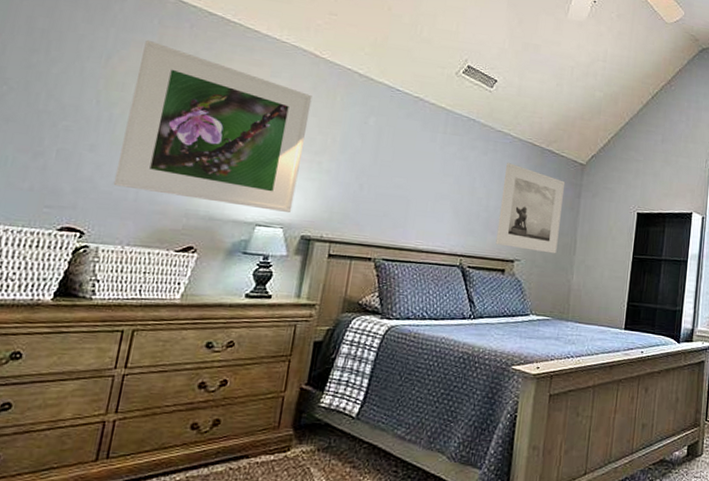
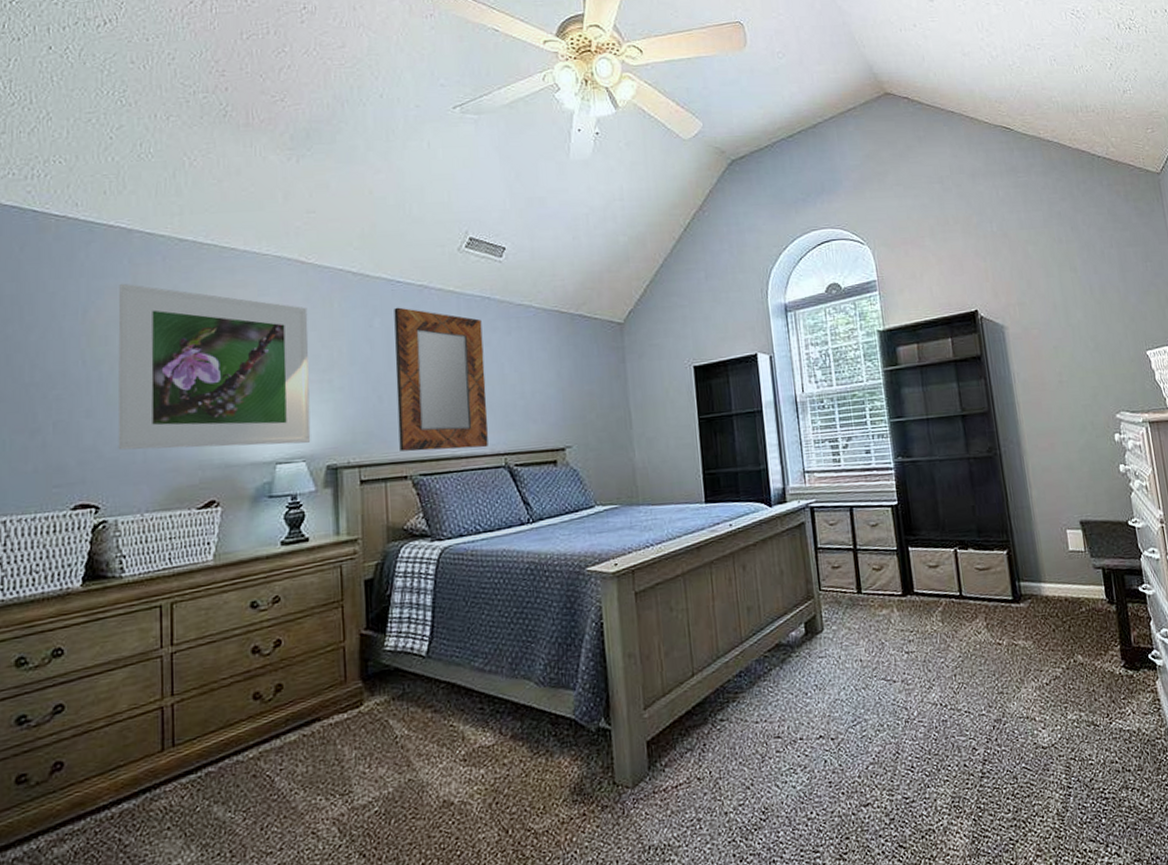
home mirror: none [369,111,464,247] -> present [394,307,488,452]
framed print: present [495,163,566,254] -> none [535,338,611,434]

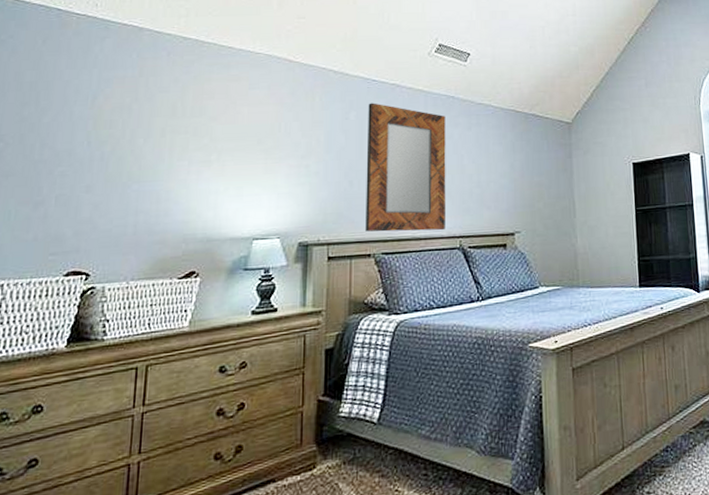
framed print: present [117,283,311,450] -> none [111,74,292,223]

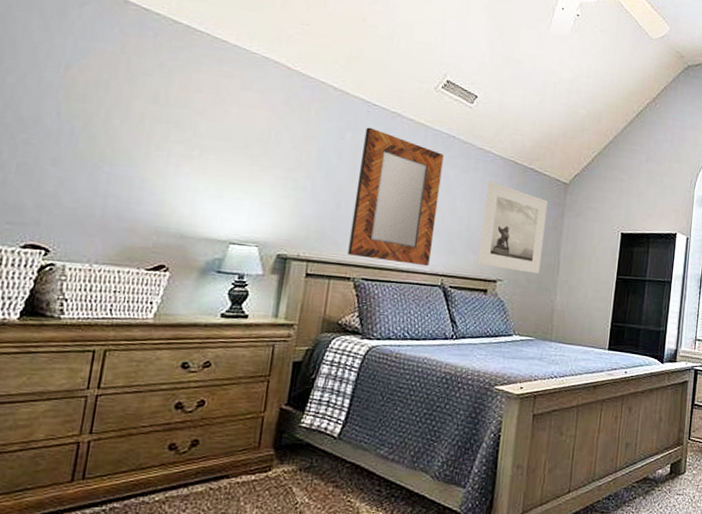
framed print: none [491,134,556,220] -> present [477,181,549,274]

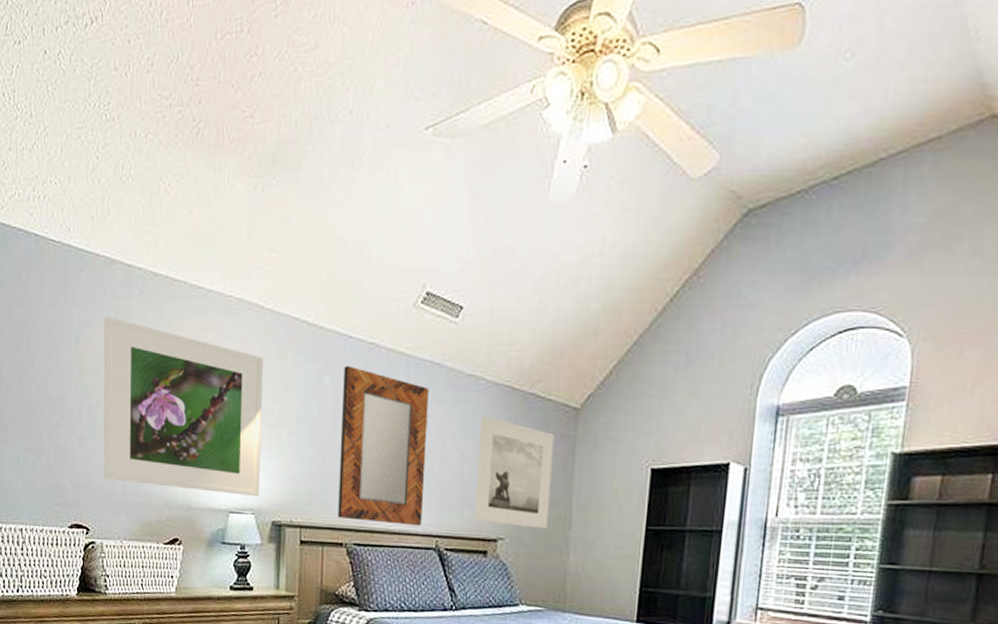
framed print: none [78,48,286,232] -> present [103,315,264,497]

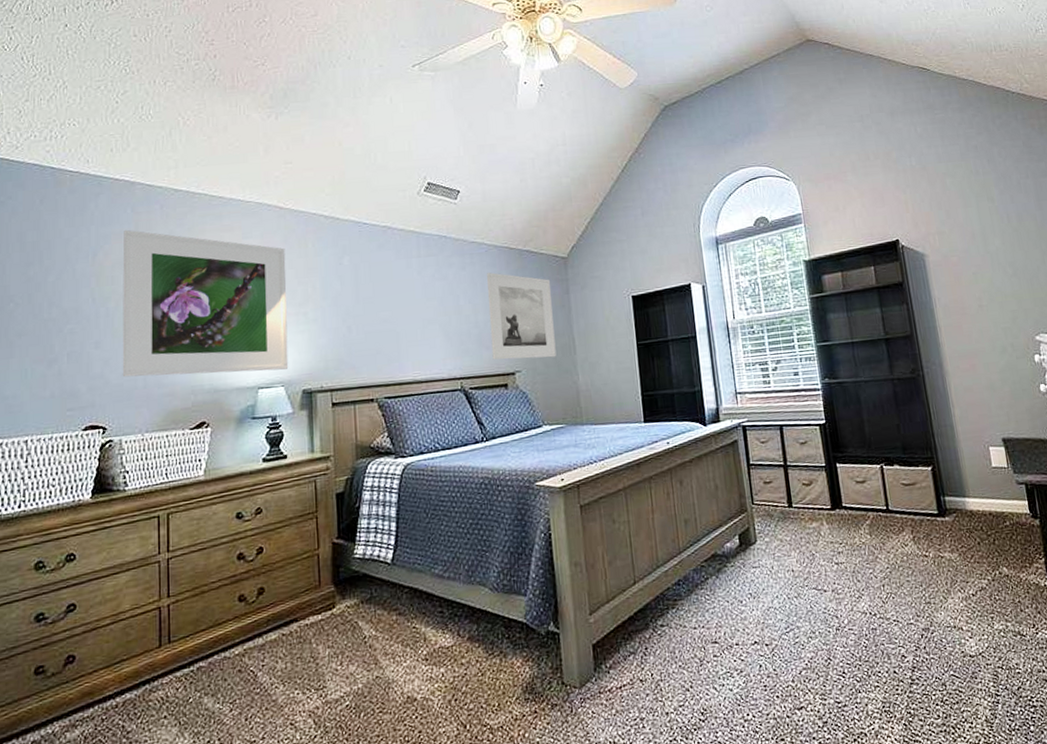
home mirror: present [338,365,429,527] -> none [361,246,446,377]

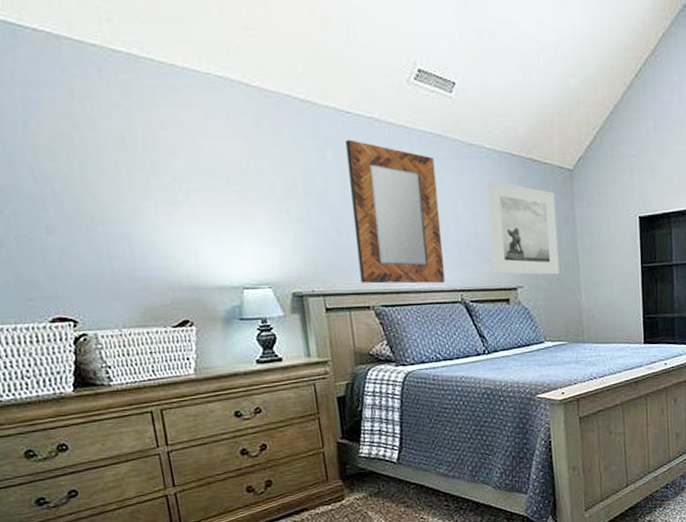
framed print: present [122,229,289,377] -> none [56,95,275,271]
home mirror: none [361,246,446,377] -> present [345,139,445,284]

